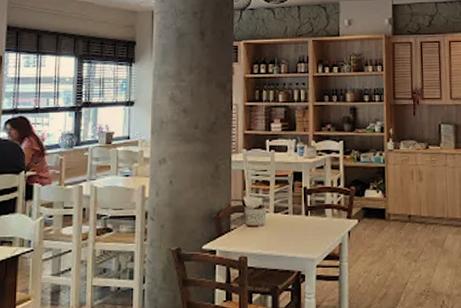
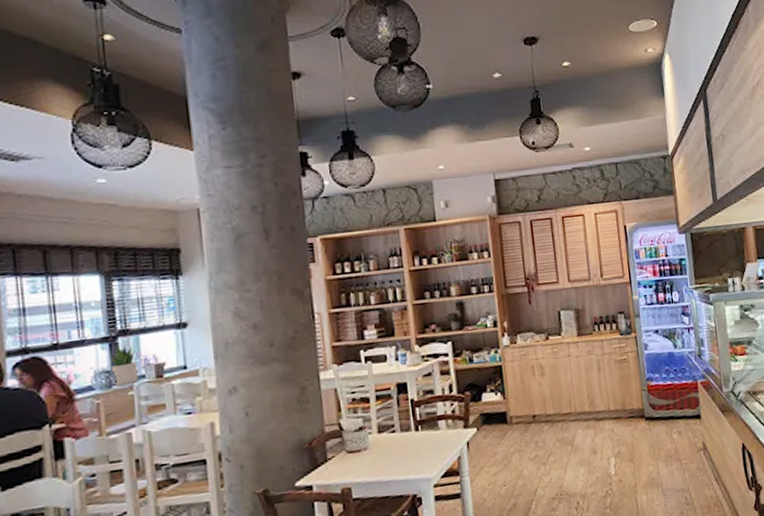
planter: none [74,114,93,147] -> present [109,344,139,387]

